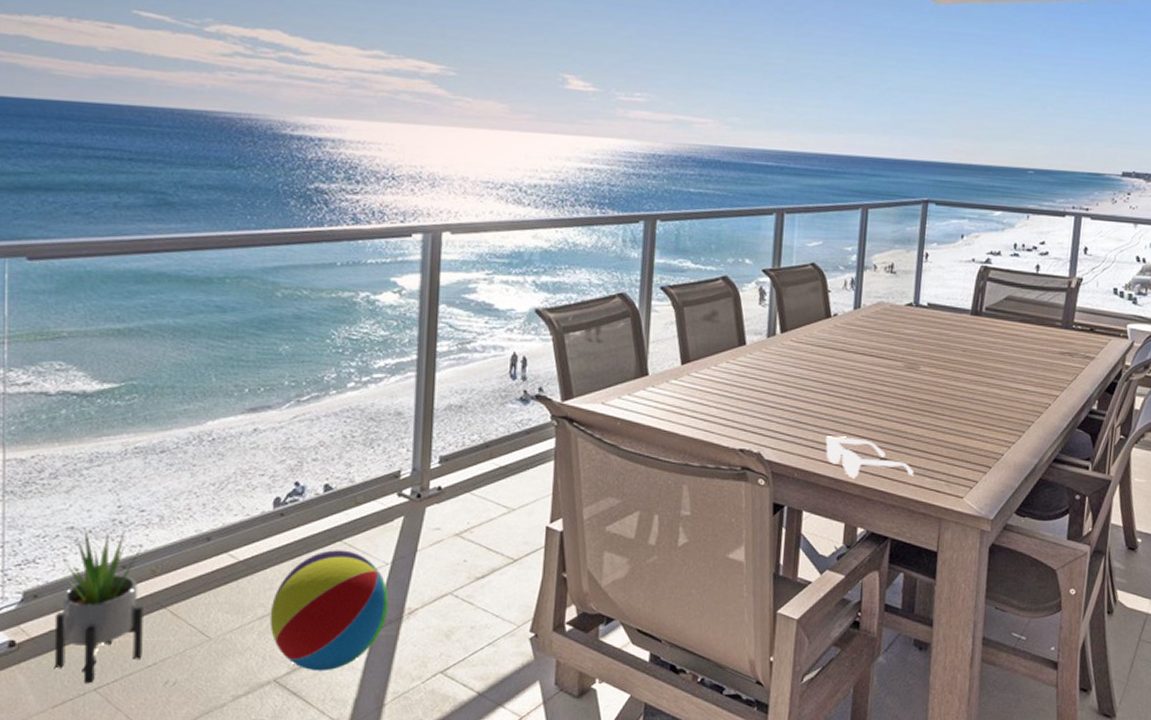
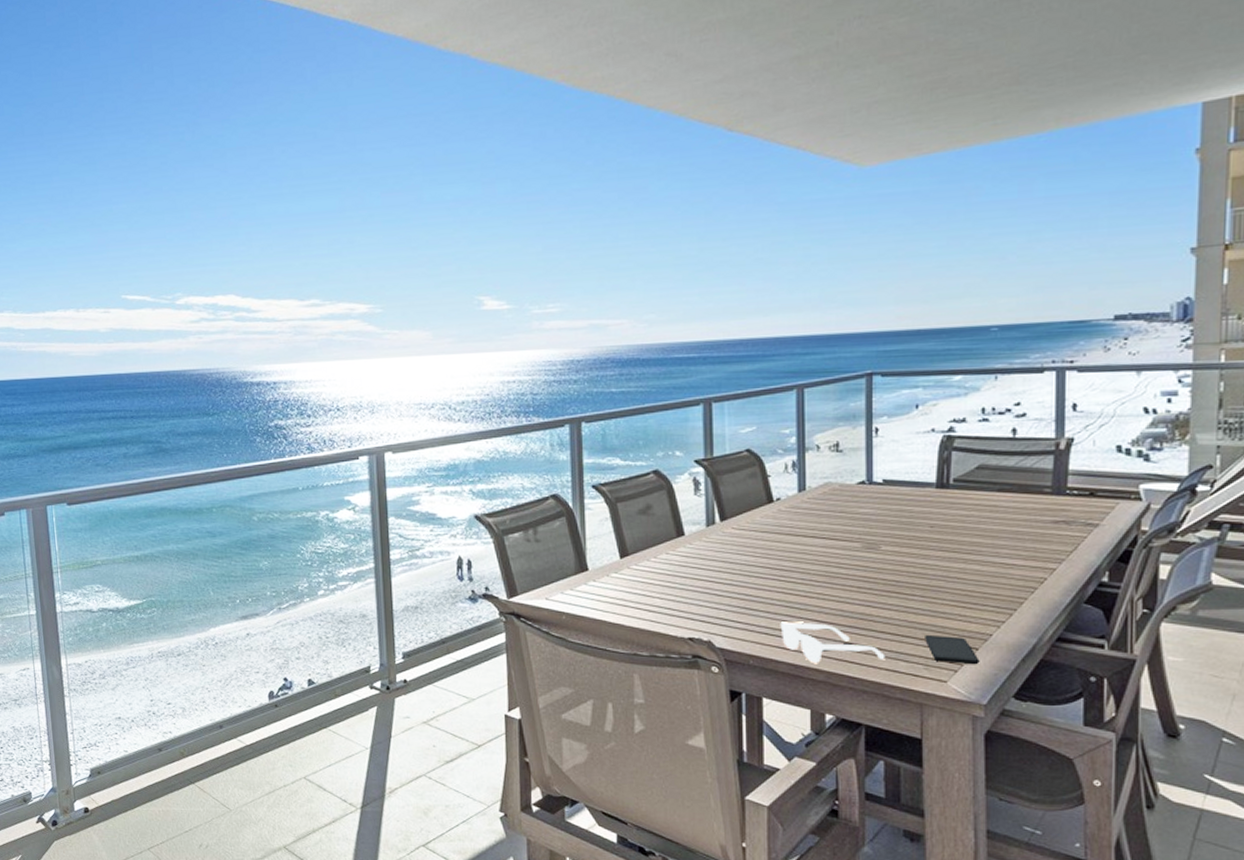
potted plant: present [54,529,143,684] -> none [114,719,181,844]
beach ball: present [269,550,389,671] -> none [275,736,372,841]
mobile phone: none [948,452,992,483] -> present [925,634,980,665]

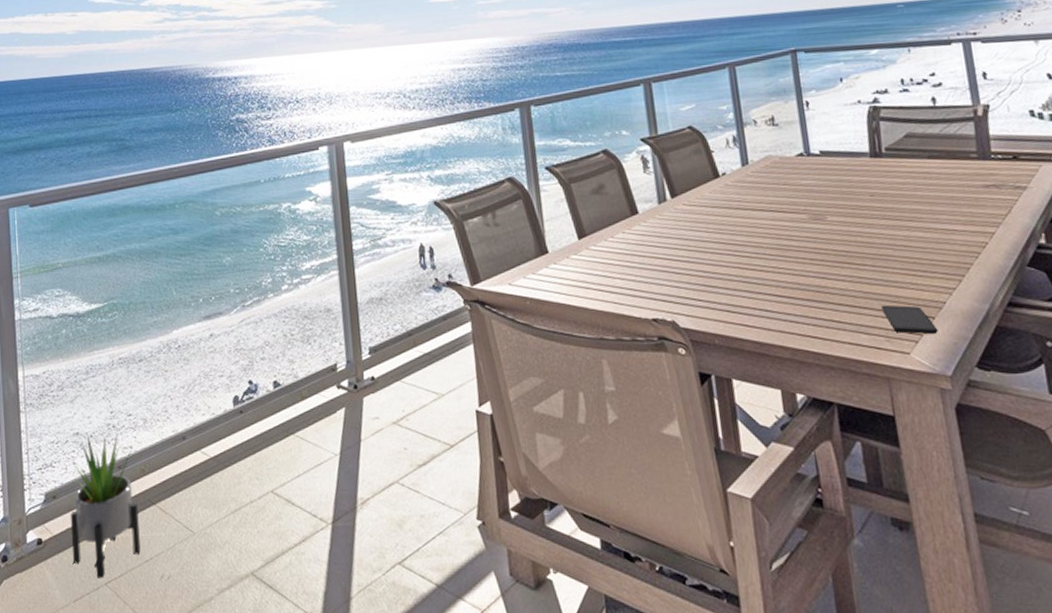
potted plant: none [114,719,181,844] -> present [70,434,141,579]
sunglasses: present [780,622,885,663] -> none [740,298,847,340]

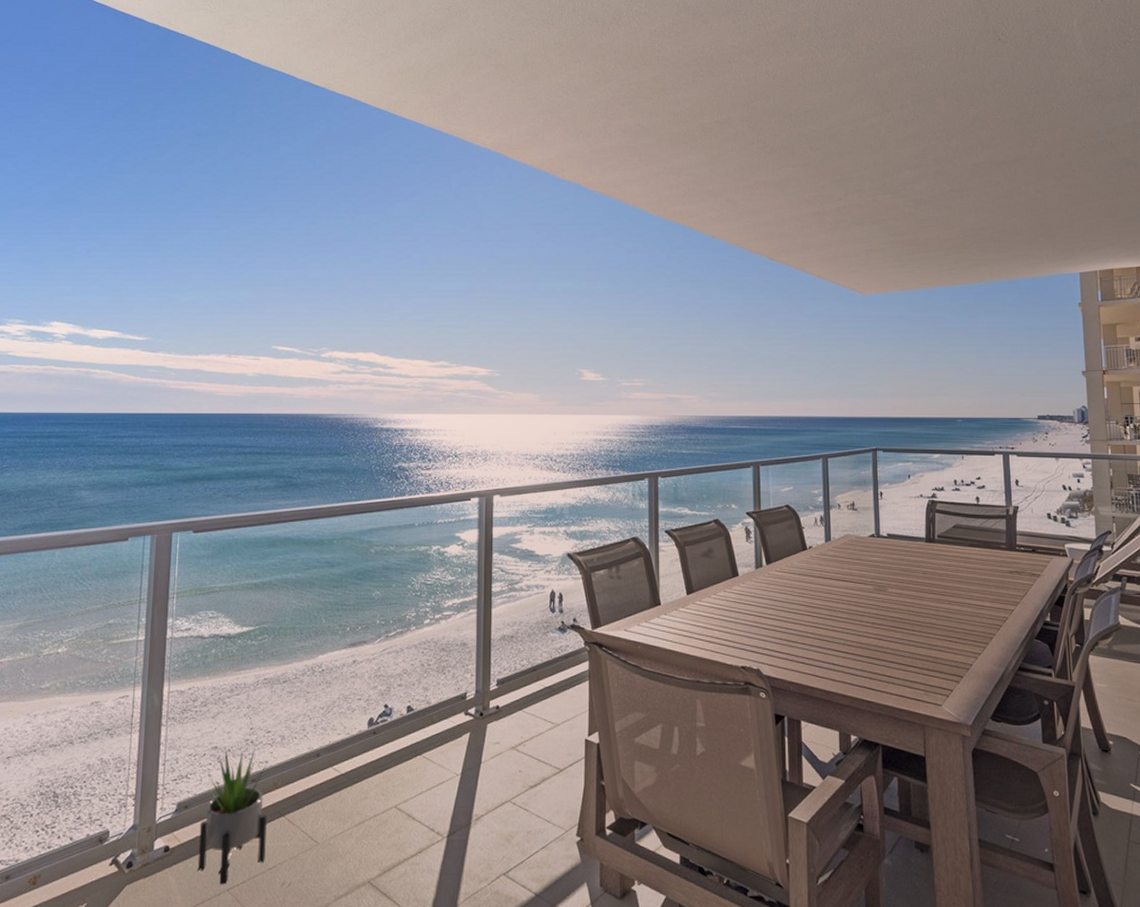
mobile phone: present [881,304,938,335] -> none [923,664,965,691]

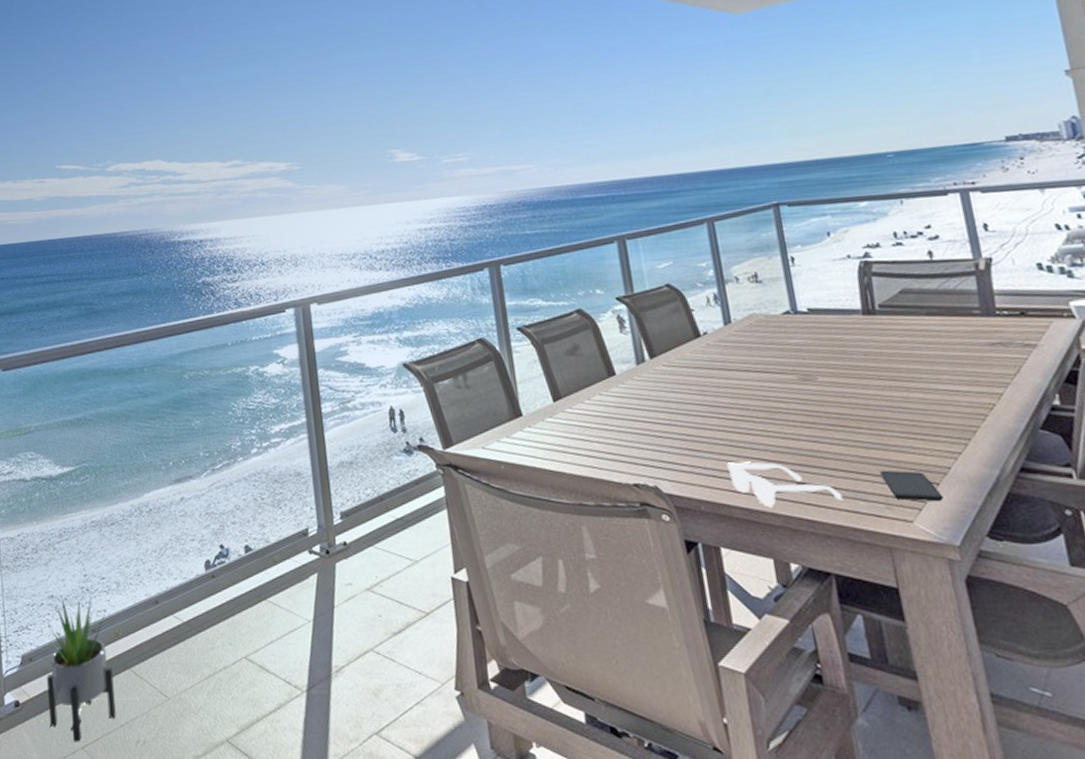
sunglasses: none [814,652,895,689] -> present [726,462,843,506]
mobile phone: none [923,664,965,691] -> present [880,470,944,502]

